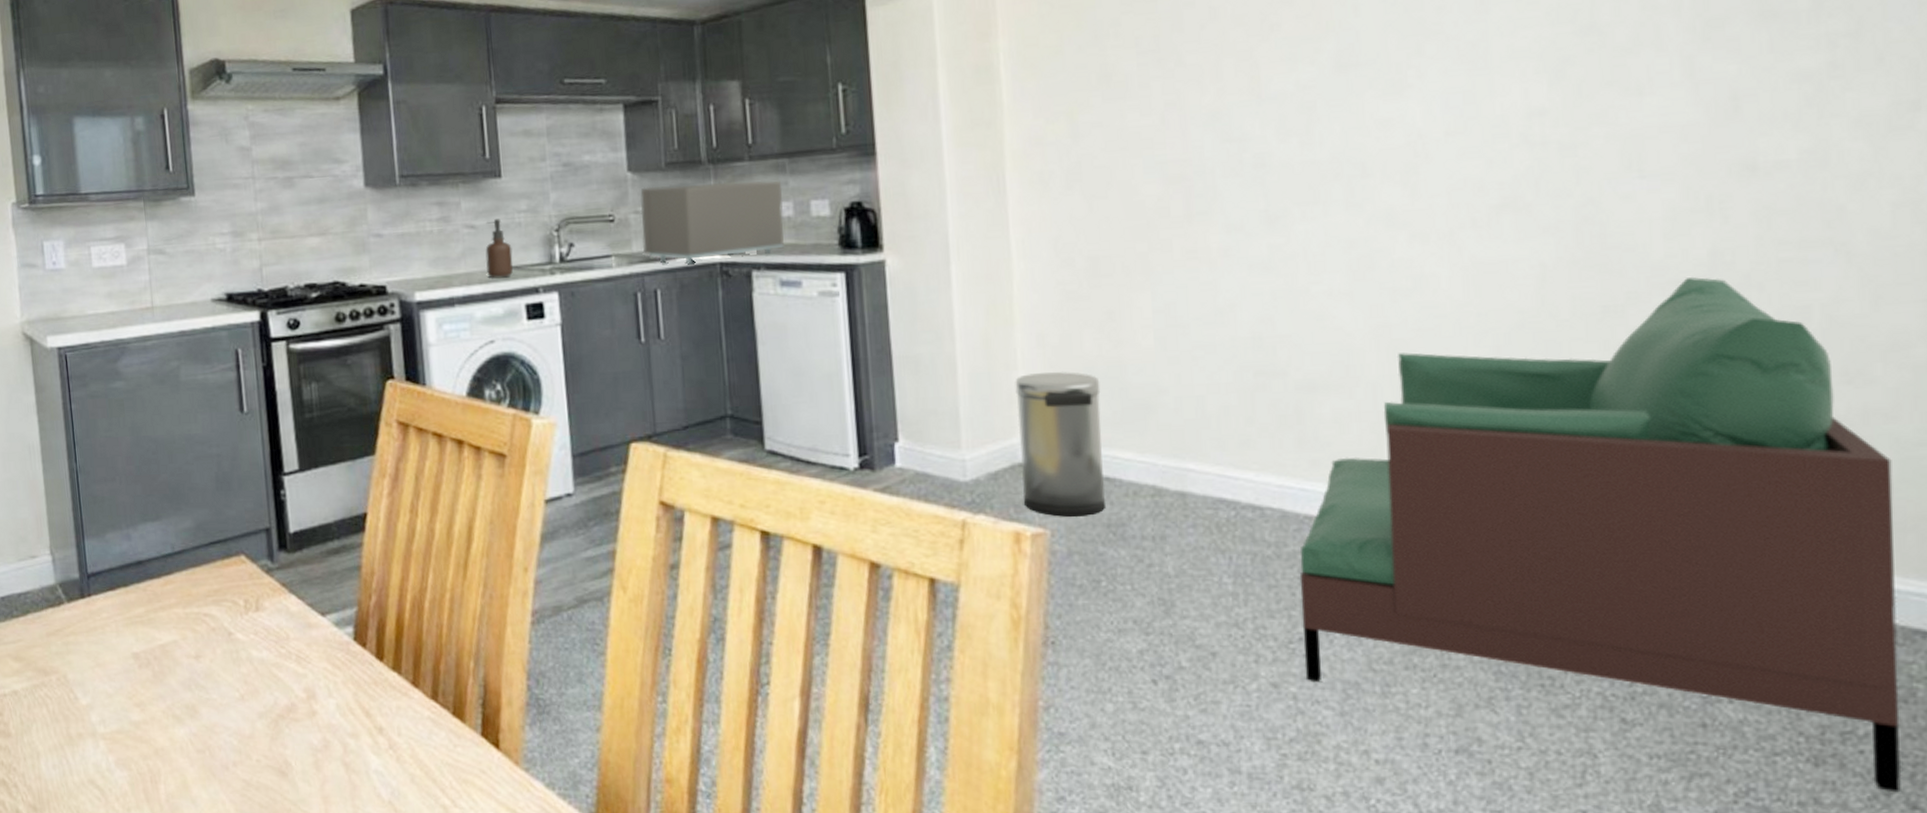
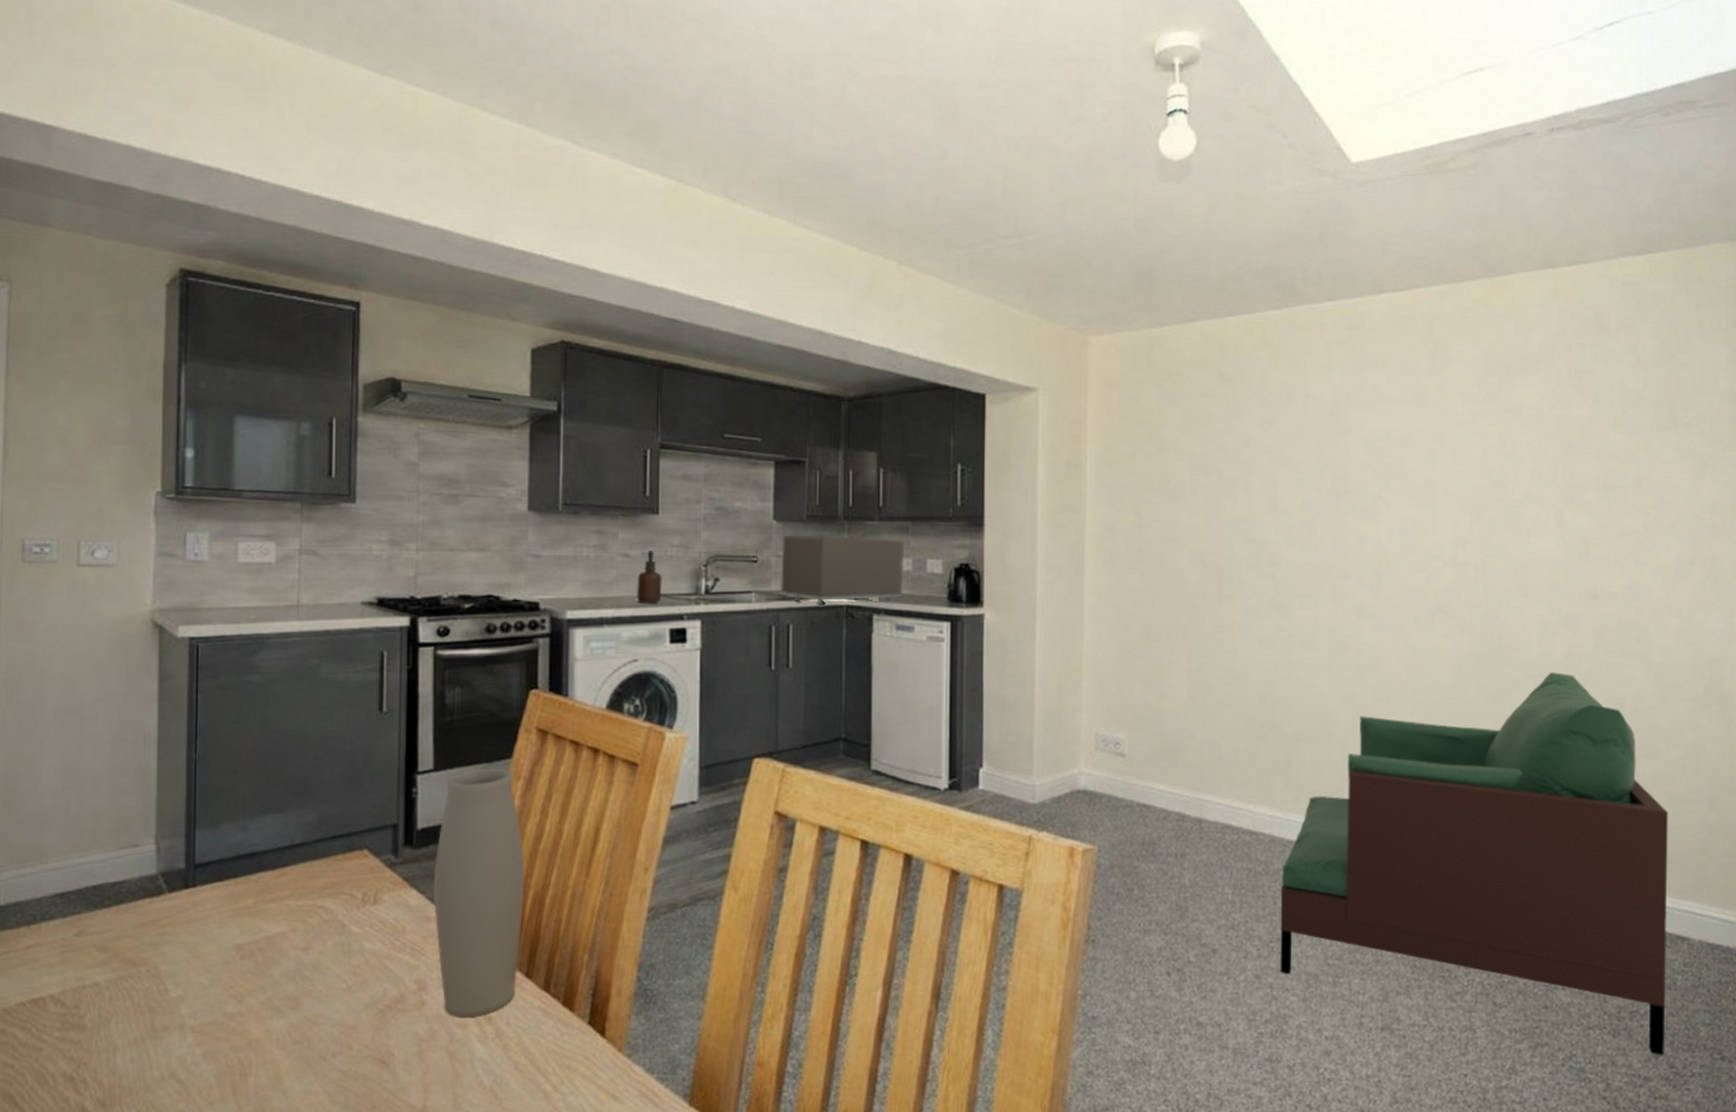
vase: none [310,465,404,727] -> present [433,768,525,1017]
pedal bin: present [1015,372,1106,518] -> none [1078,716,1144,837]

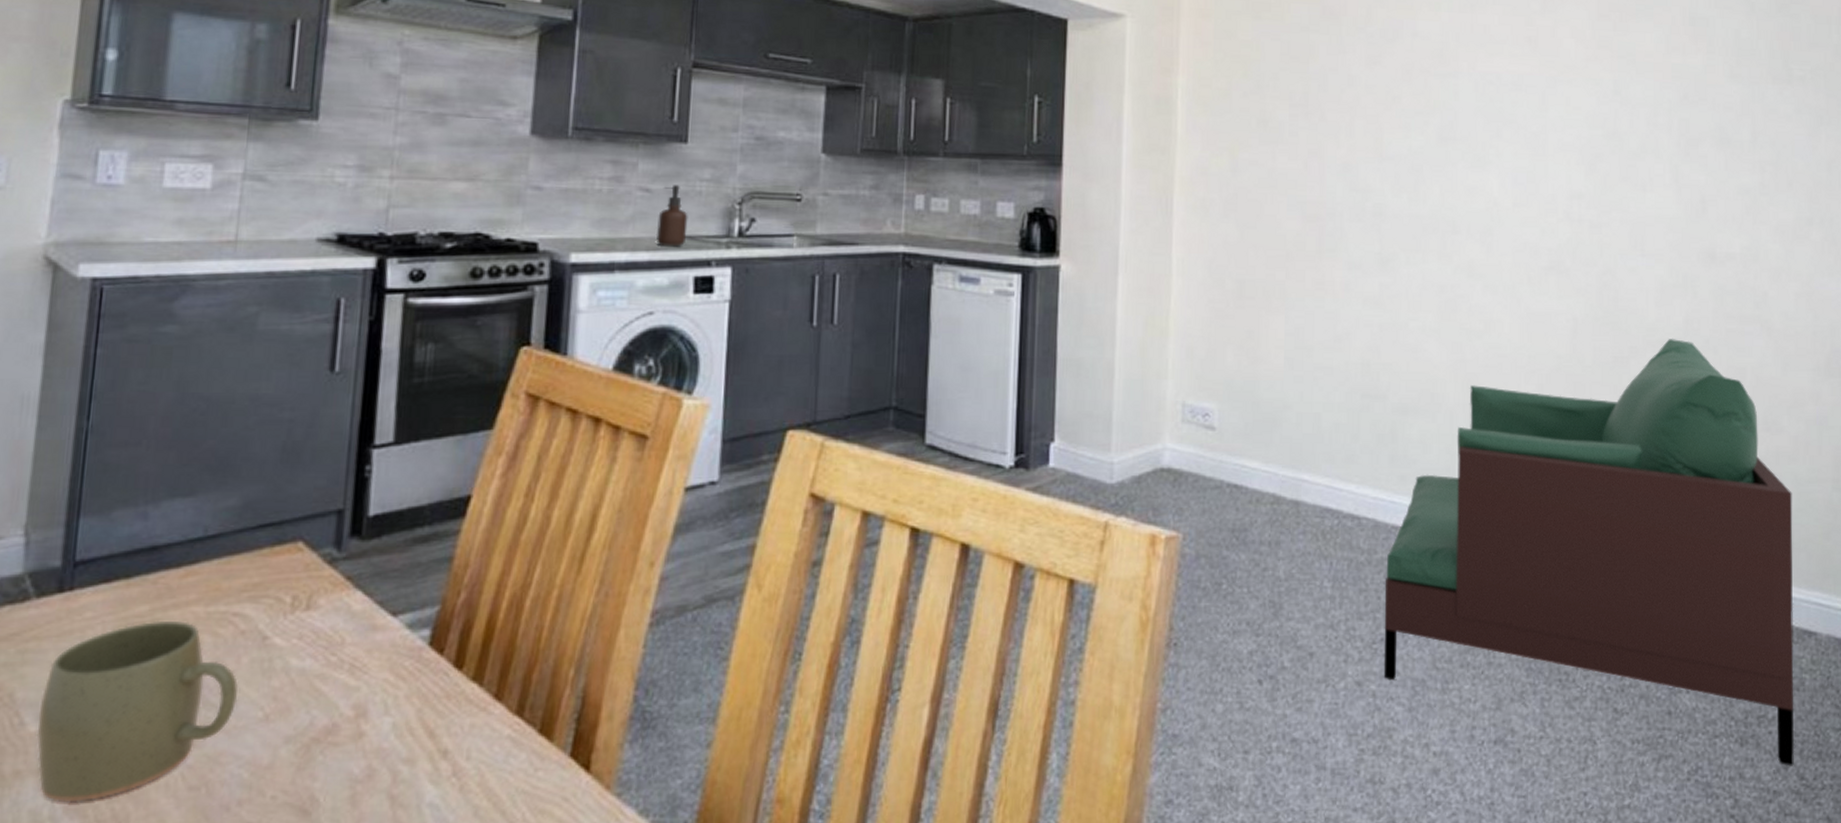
mug: none [177,911,326,1052] -> present [36,620,238,803]
vase: present [433,768,525,1017] -> none [382,441,502,751]
microwave: present [781,535,905,605] -> none [827,170,972,252]

